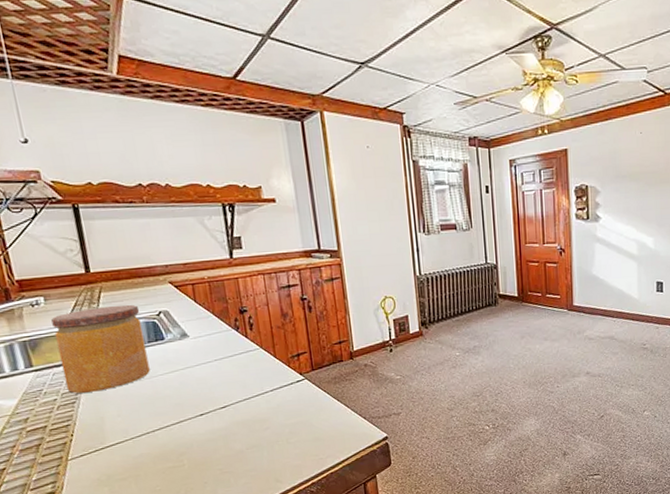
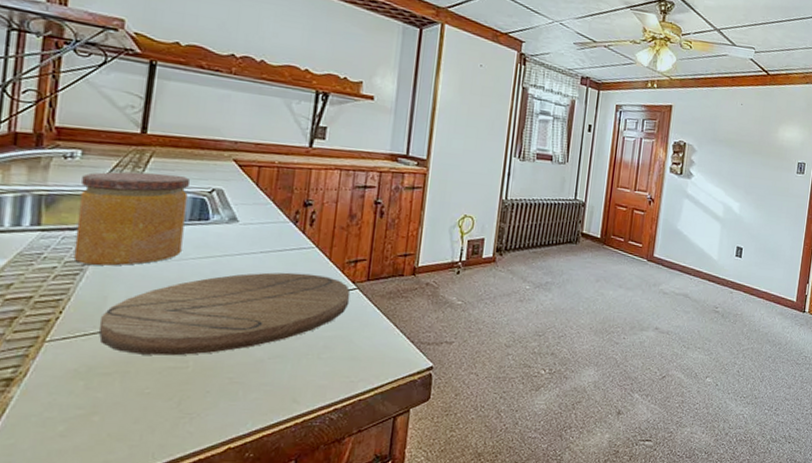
cutting board: none [104,372,302,461] -> present [98,272,351,356]

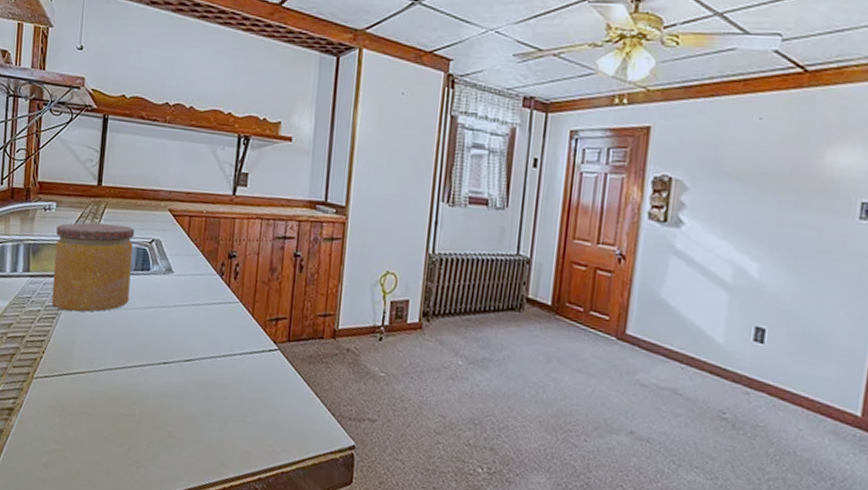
cutting board: present [98,272,351,356] -> none [69,326,272,405]

